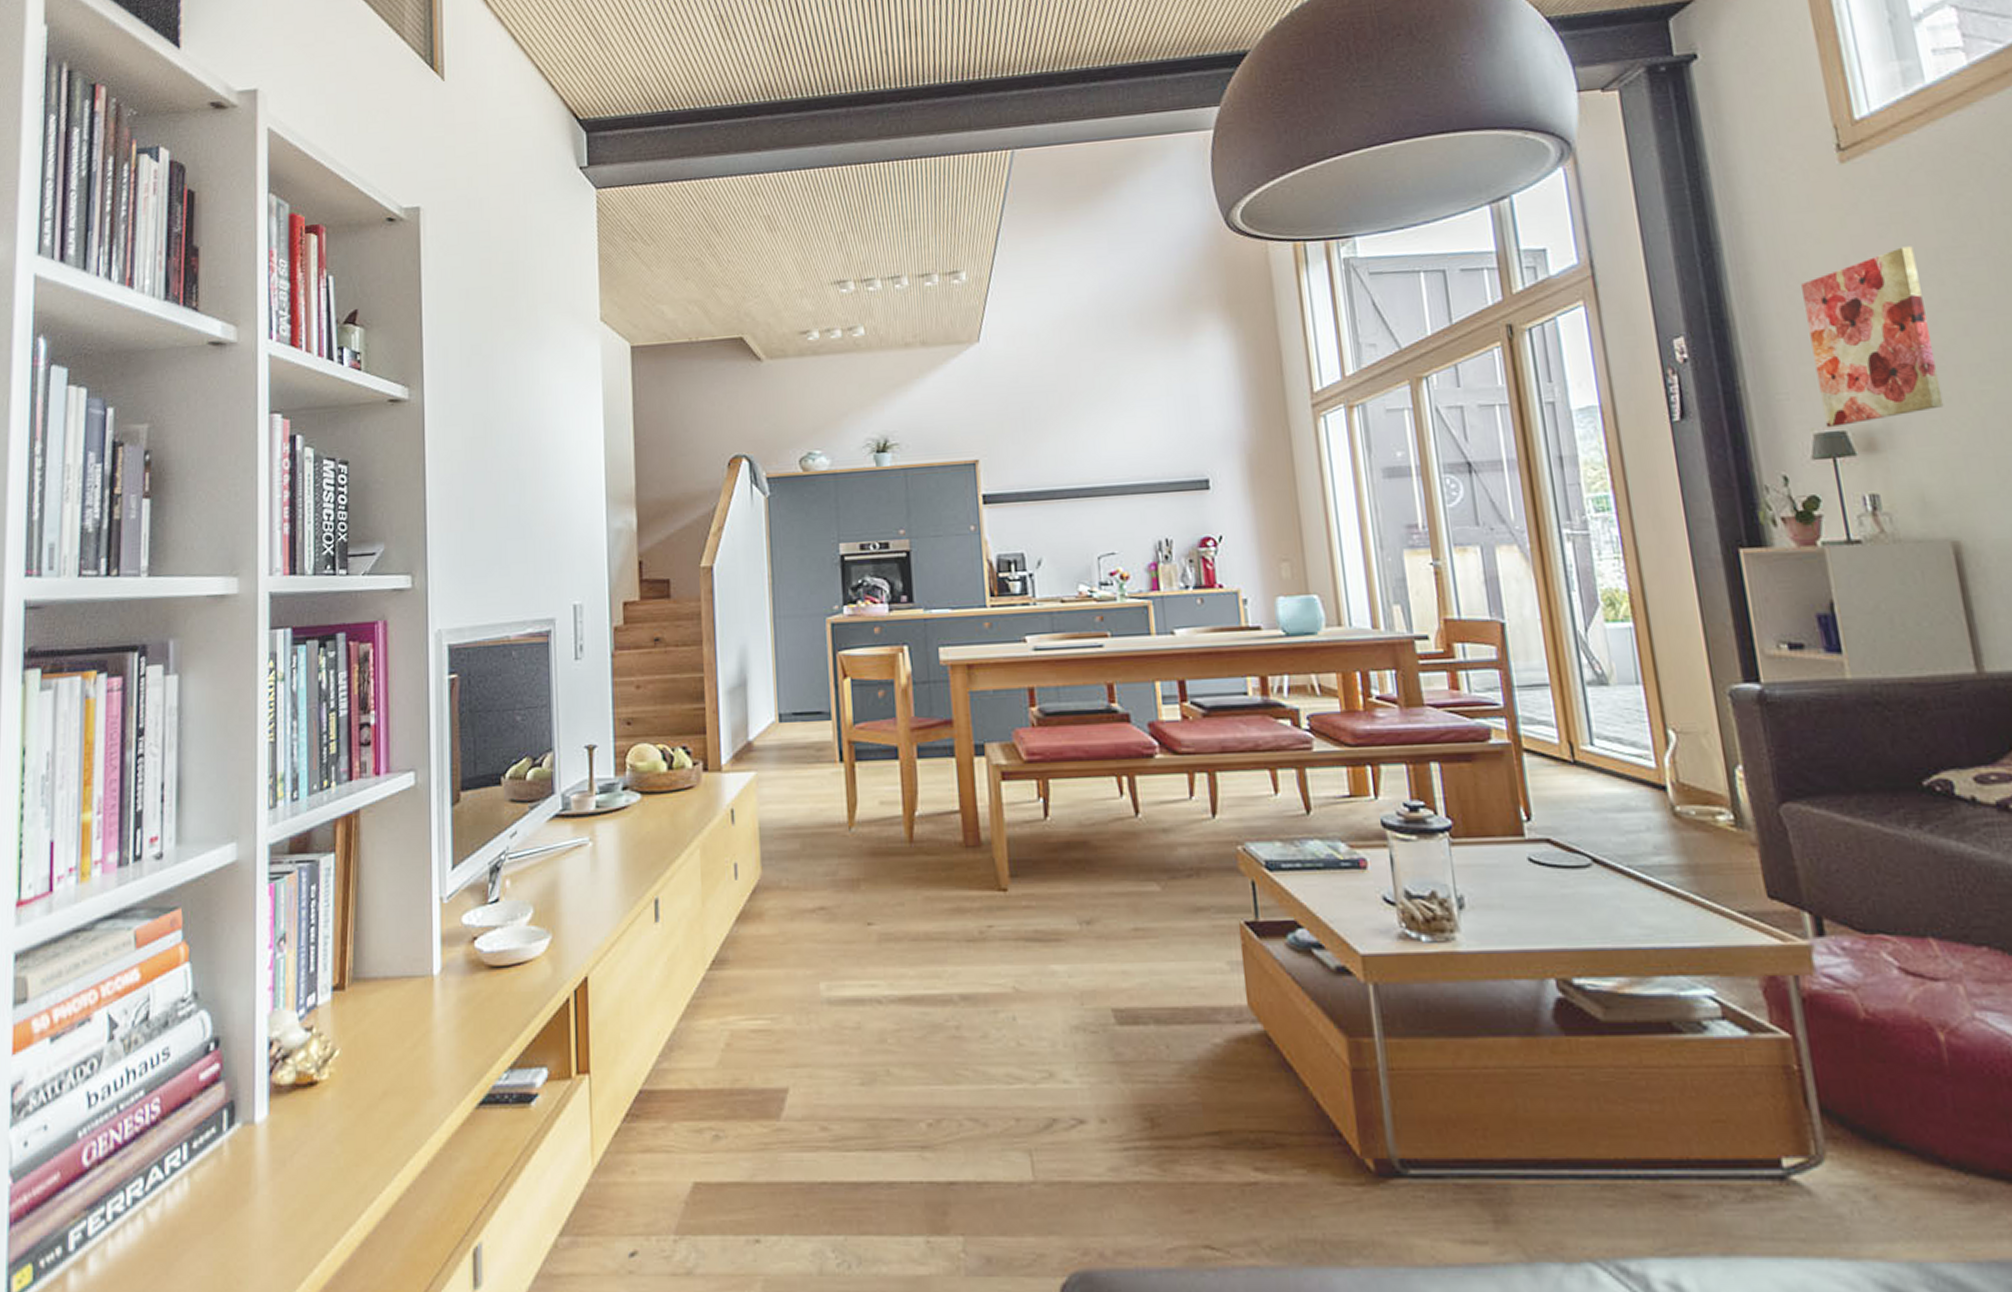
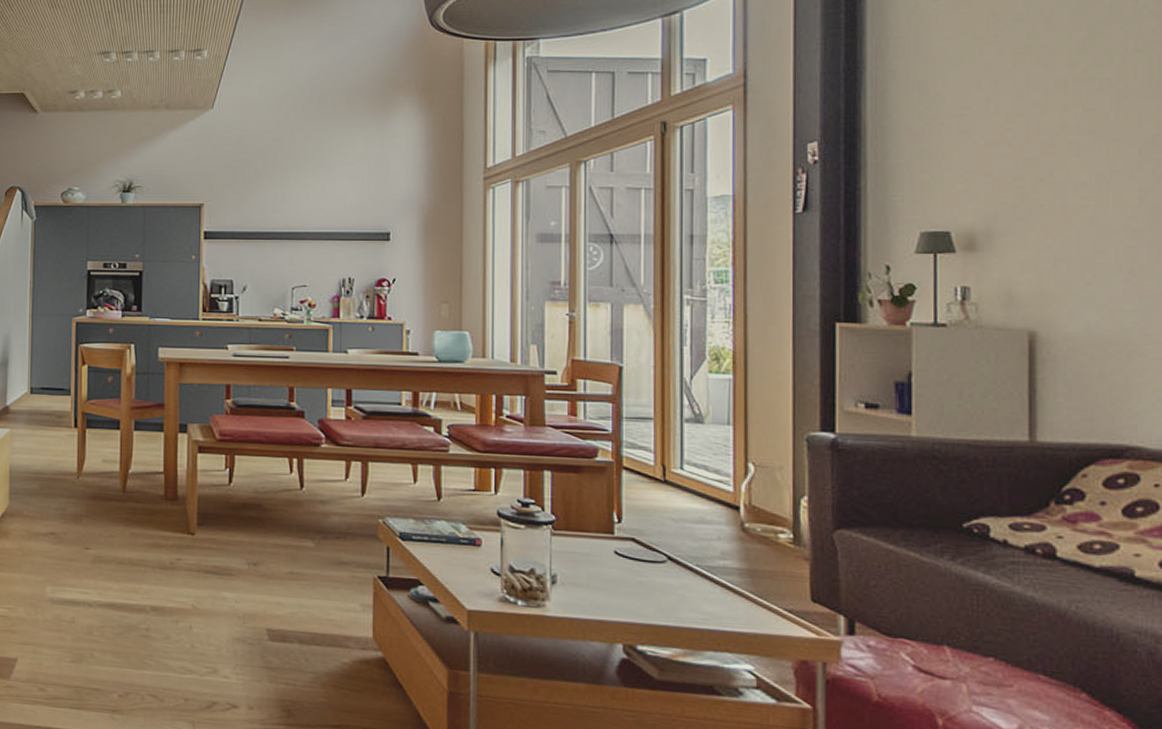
wall art: present [1801,246,1944,427] -> none [933,75,1045,227]

